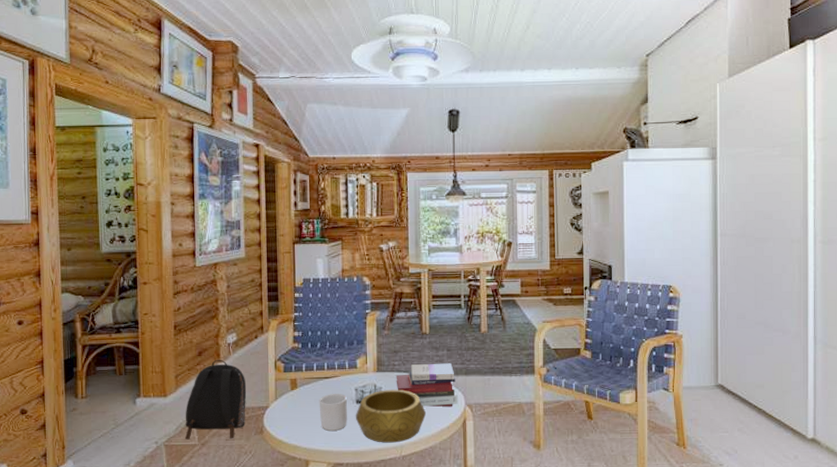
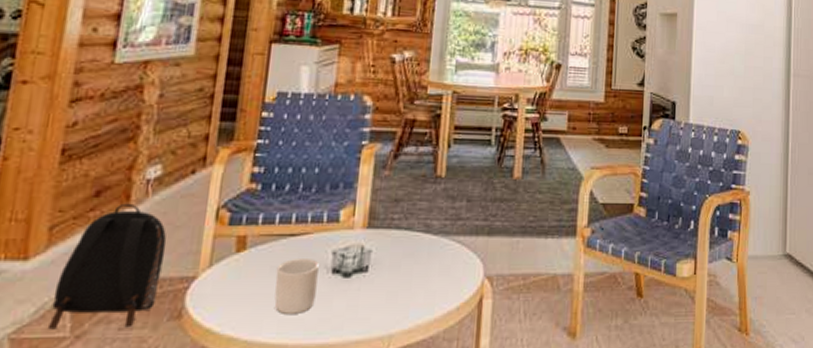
decorative bowl: present [355,389,426,443] -> none [327,254,429,332]
books: present [396,363,458,407] -> none [392,218,475,279]

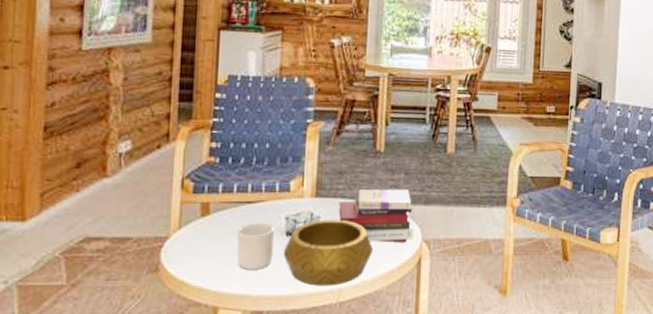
backpack: present [48,203,167,330] -> none [48,173,141,279]
decorative bowl: none [327,254,429,332] -> present [283,219,373,286]
books: none [392,218,475,279] -> present [338,188,414,242]

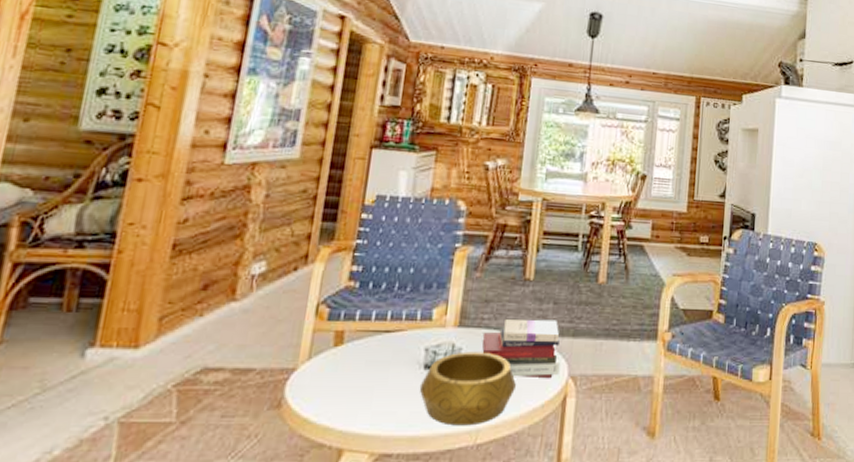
mug: present [236,223,274,270] -> none [368,354,412,407]

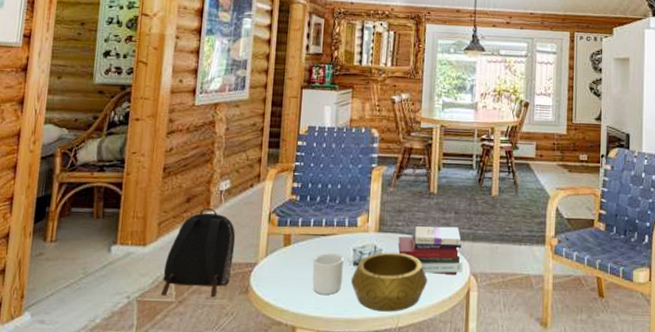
backpack: none [156,296,269,415] -> present [161,207,236,298]
mug: none [368,354,412,407] -> present [312,253,344,295]

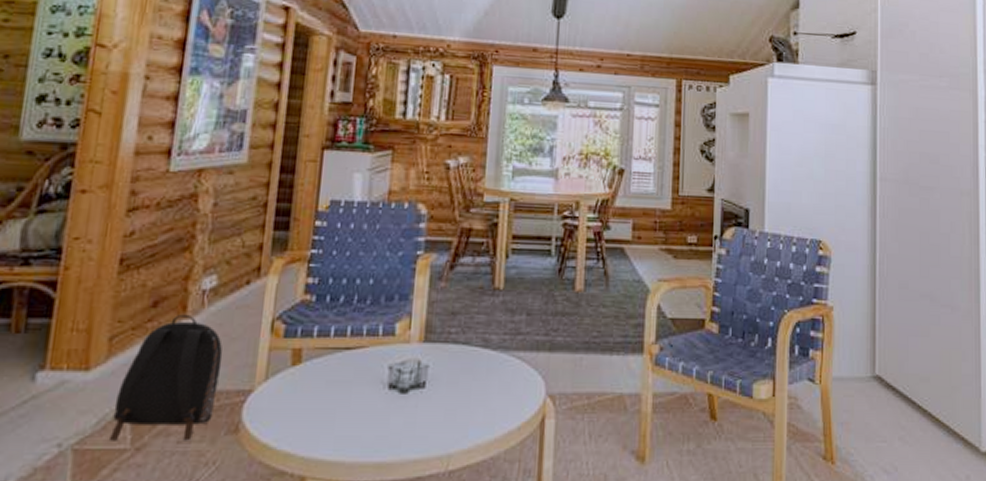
mug: present [312,253,344,295] -> none [330,373,375,430]
decorative bowl: present [350,252,427,312] -> none [384,369,489,451]
books: present [398,226,463,275] -> none [449,332,536,397]

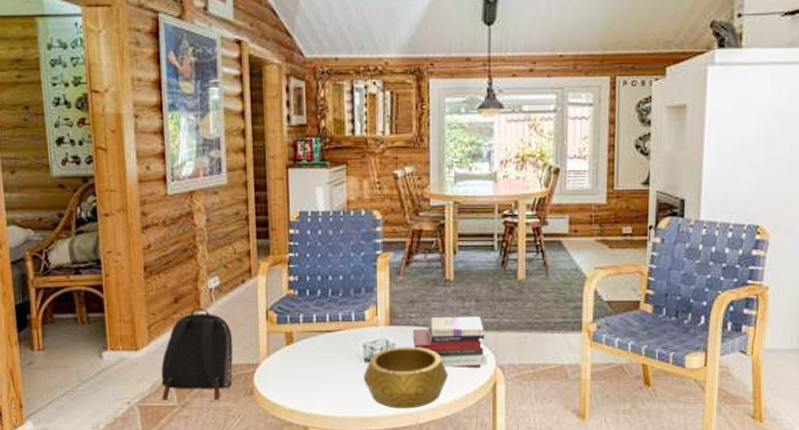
decorative bowl: none [384,369,489,451] -> present [363,346,448,409]
books: none [449,332,536,397] -> present [412,316,487,367]

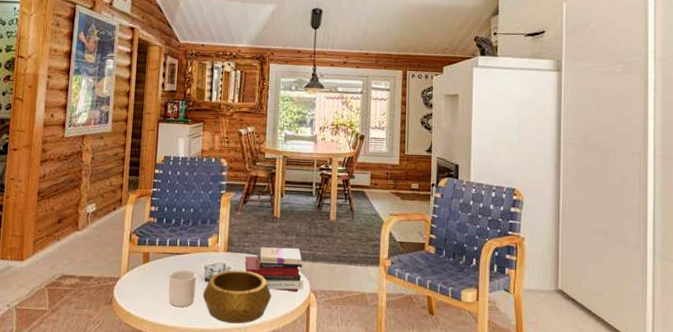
backpack: present [161,307,234,401] -> none [37,228,101,308]
mug: none [319,350,354,393] -> present [168,270,196,307]

